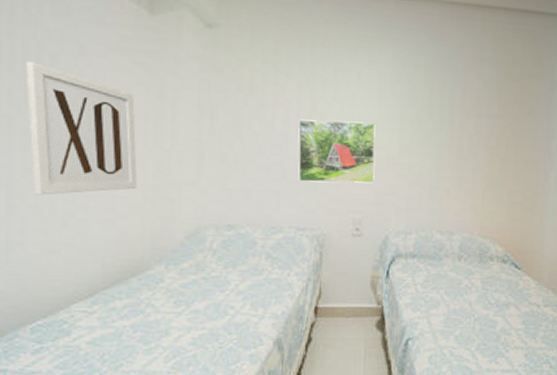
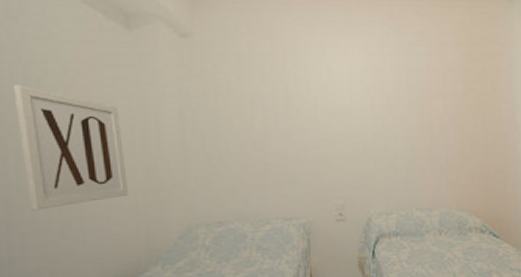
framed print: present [298,119,376,184] -> none [276,112,353,174]

